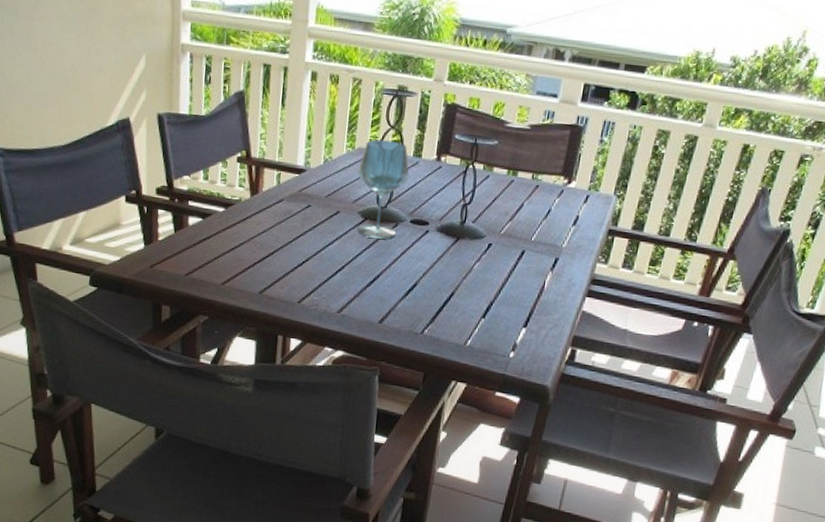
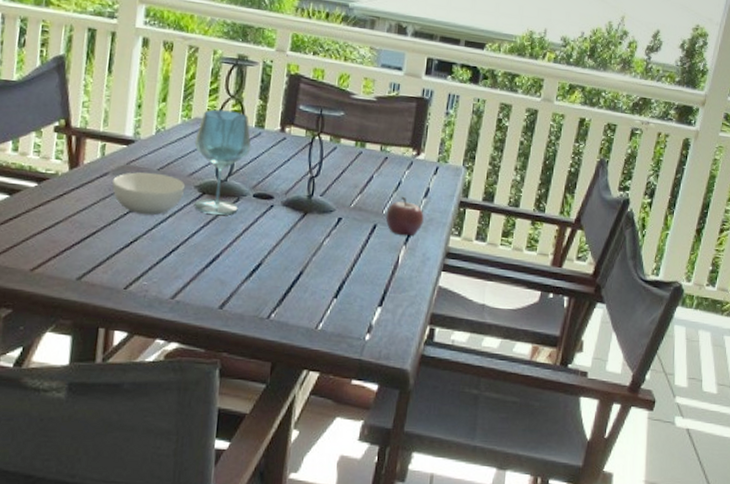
bowl: none [287,199,350,239] -> present [112,172,186,216]
fruit: none [534,223,572,263] -> present [385,196,424,236]

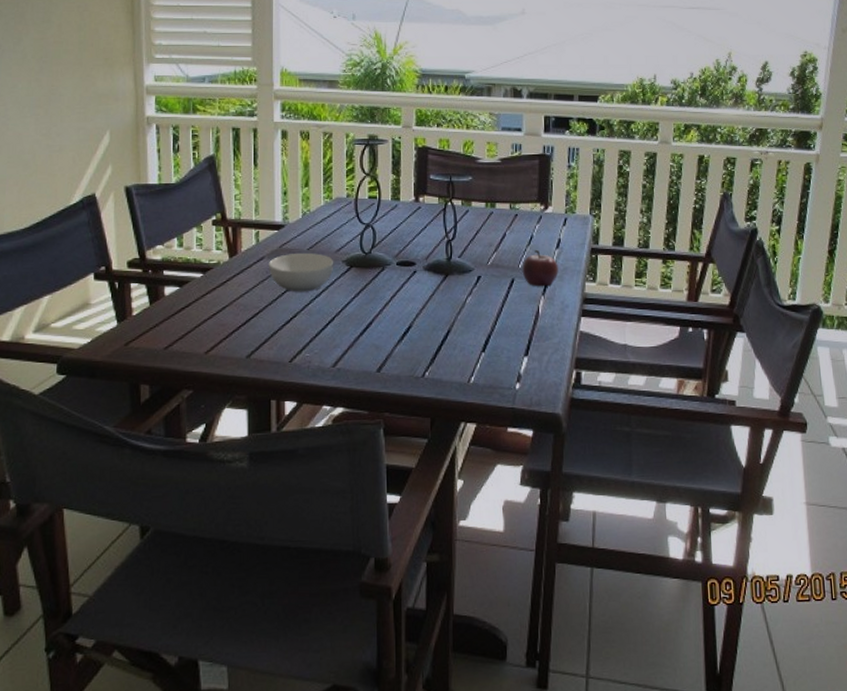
wine glass: present [194,109,251,216] -> none [338,188,390,286]

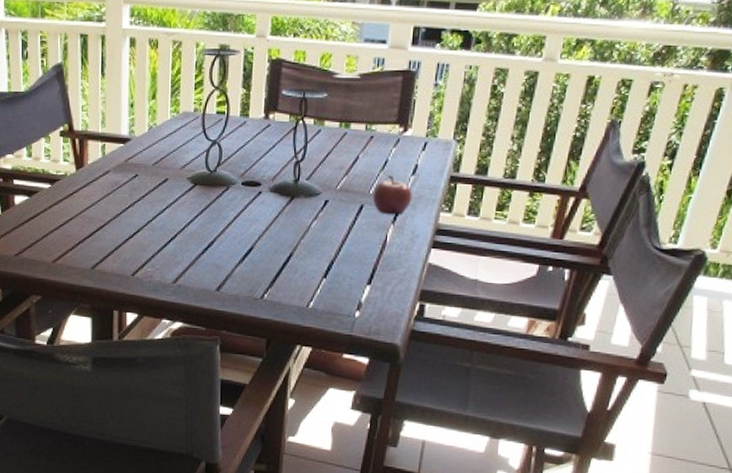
bowl: present [269,252,334,292] -> none [114,168,179,208]

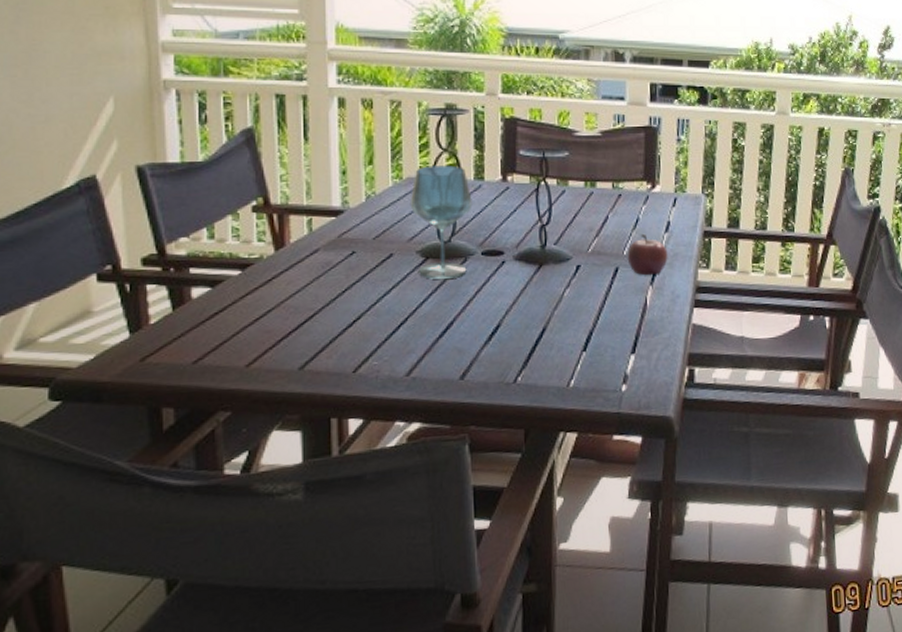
wine glass: none [184,102,237,205] -> present [410,165,473,280]

